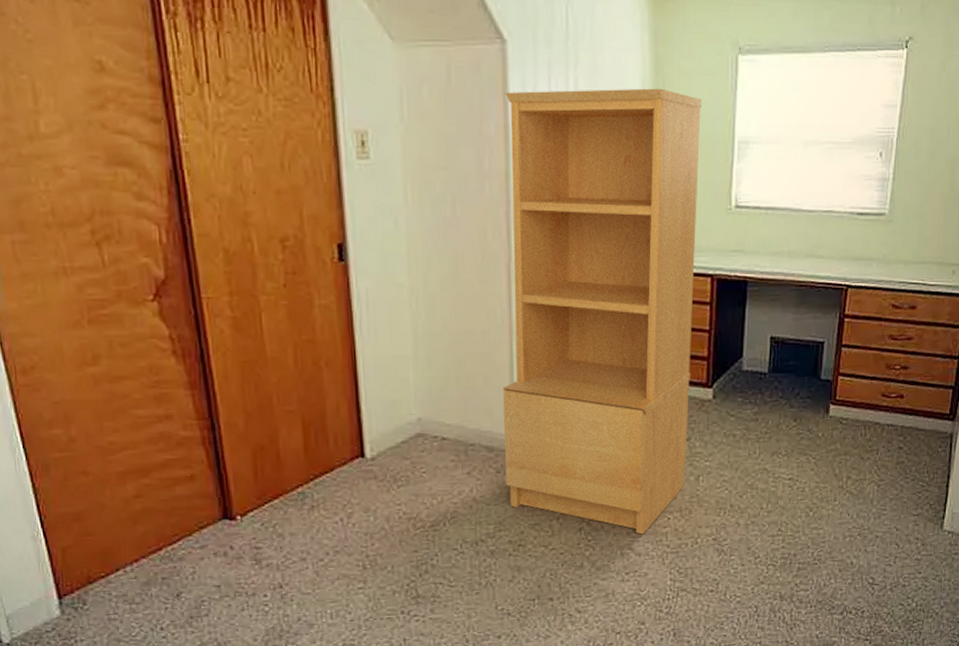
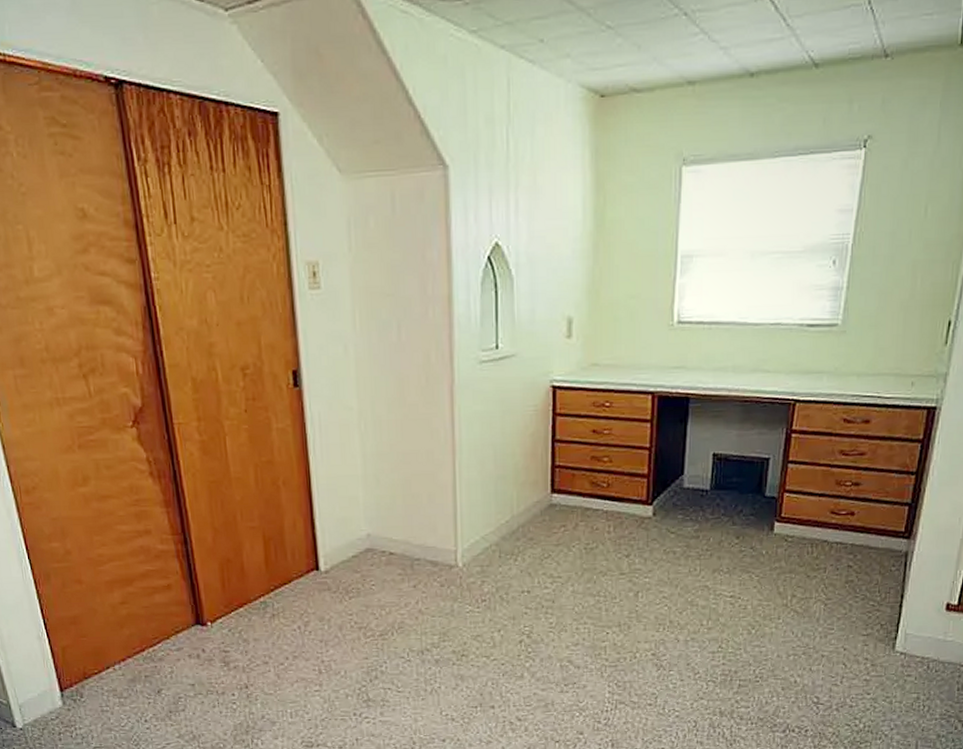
bookcase: present [503,88,702,535] -> none [447,205,644,648]

